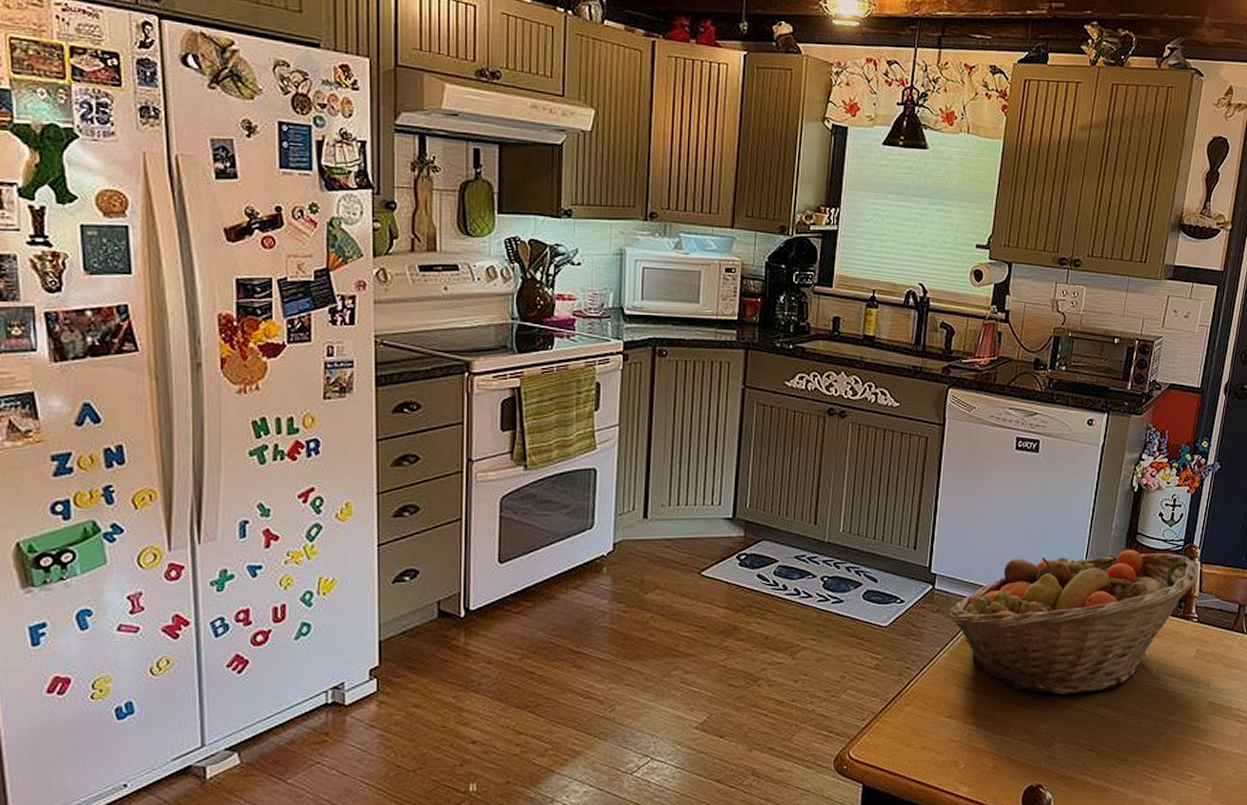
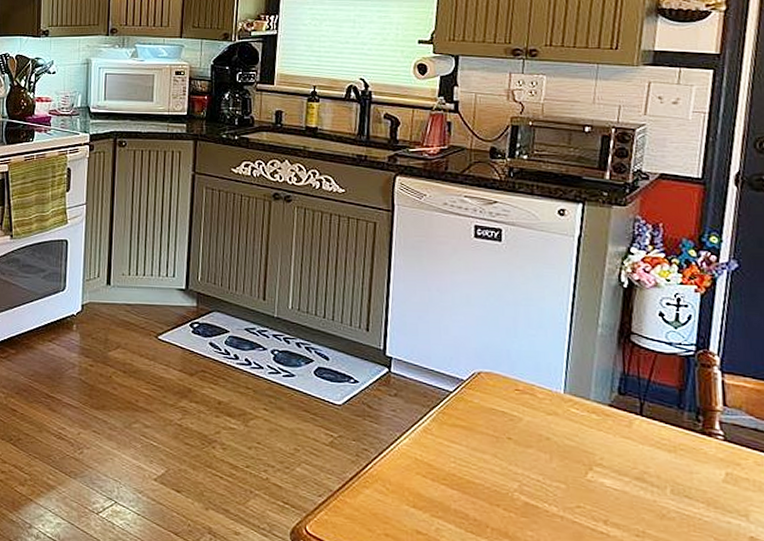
fruit basket: present [948,549,1199,695] -> none [407,349,721,504]

